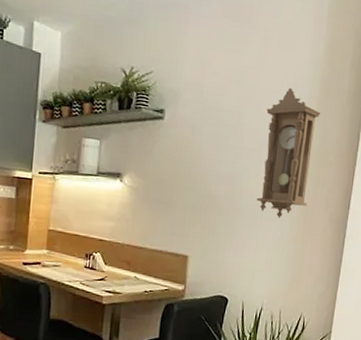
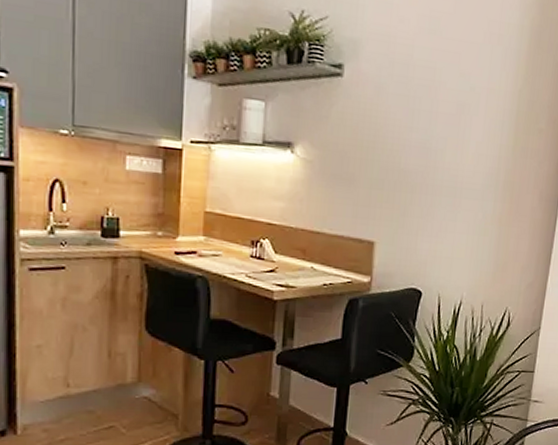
pendulum clock: present [256,87,321,218] -> none [454,39,530,197]

